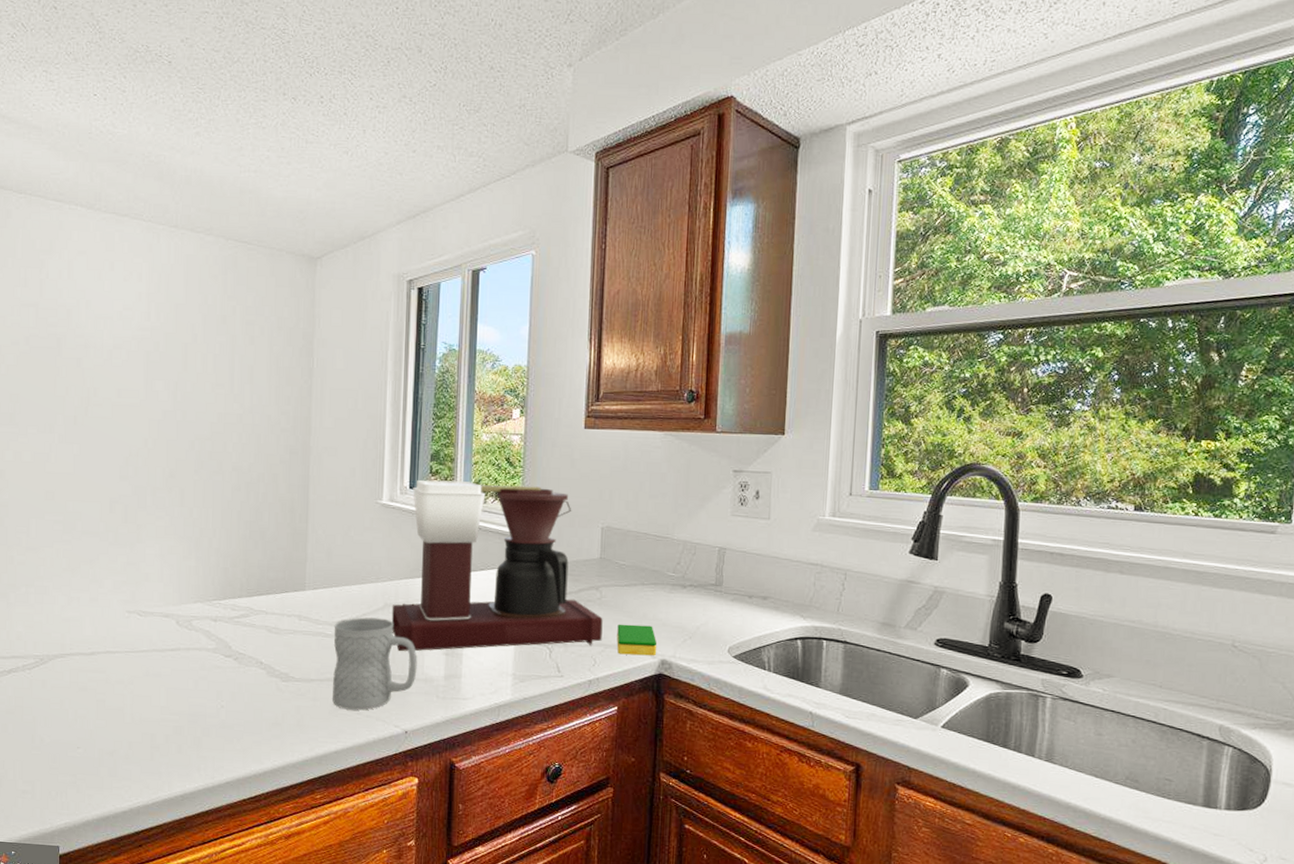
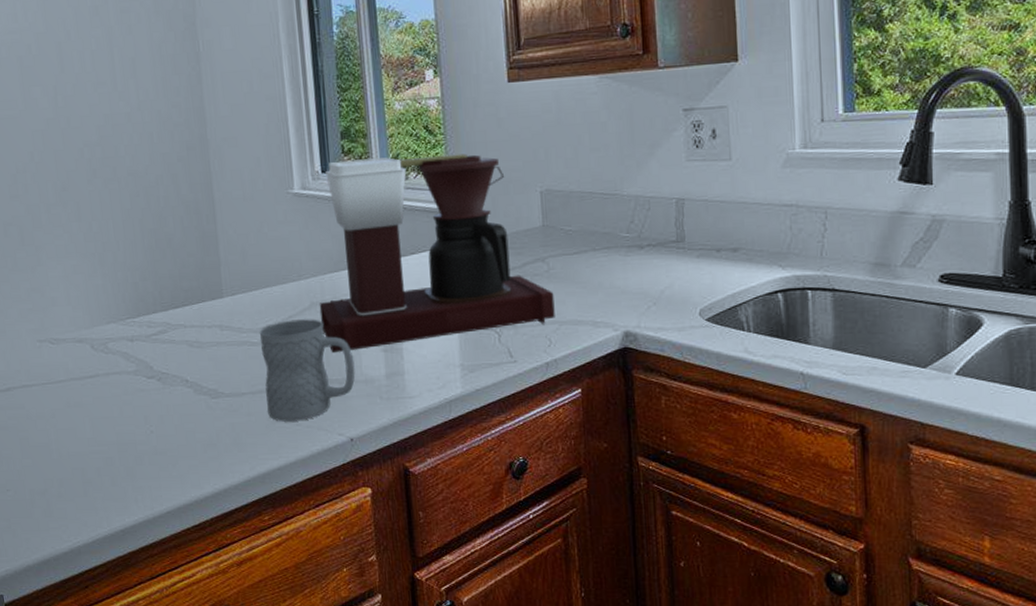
dish sponge: present [617,624,657,656] -> none [571,295,619,331]

